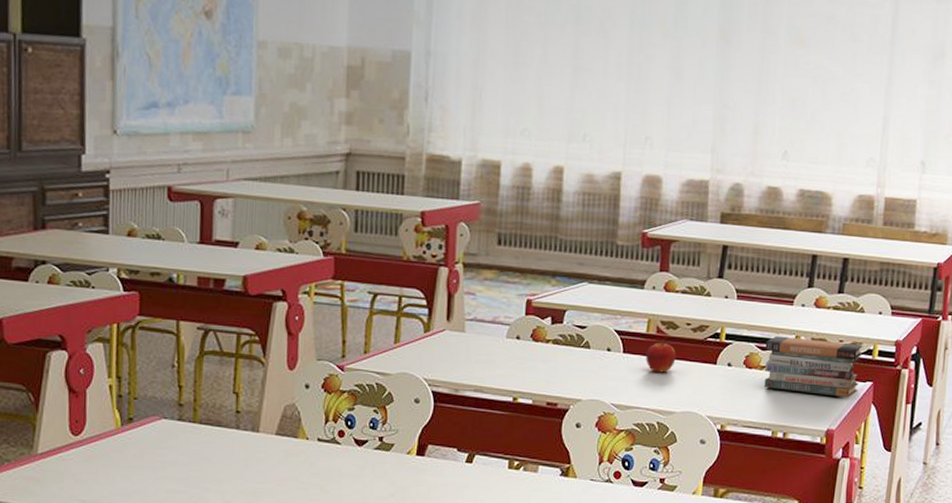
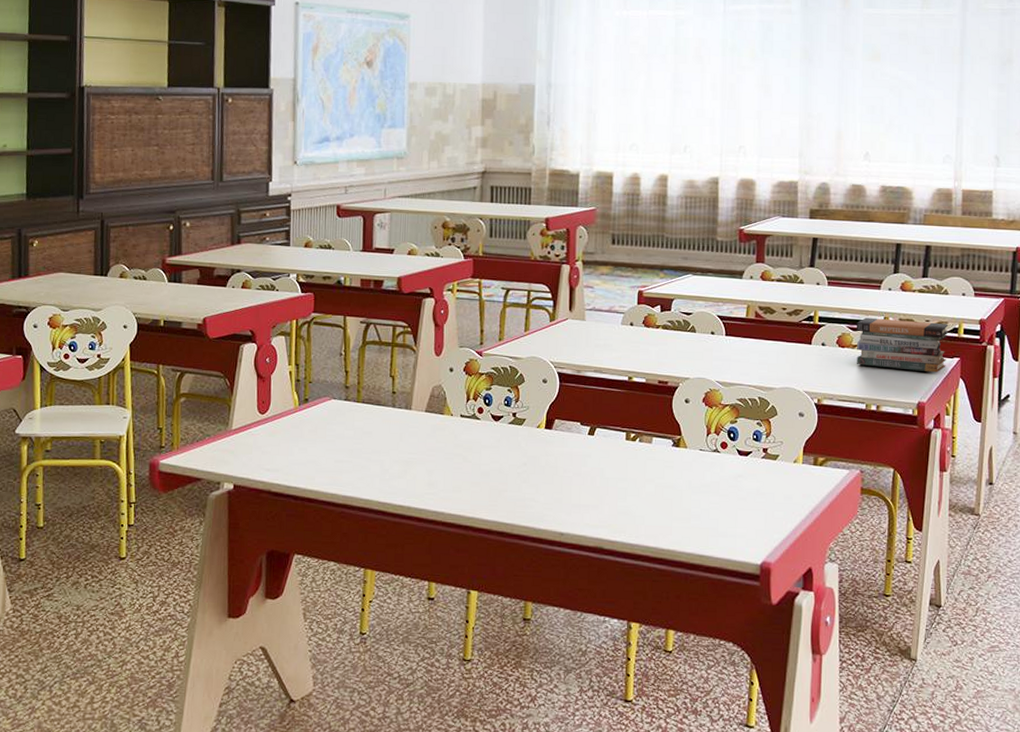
apple: present [646,339,676,373] -> none [746,323,774,353]

